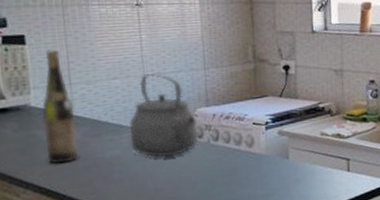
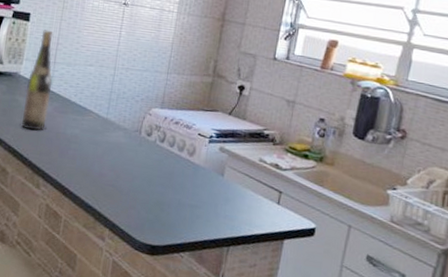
tea kettle: present [128,74,199,158] -> none [89,67,150,148]

